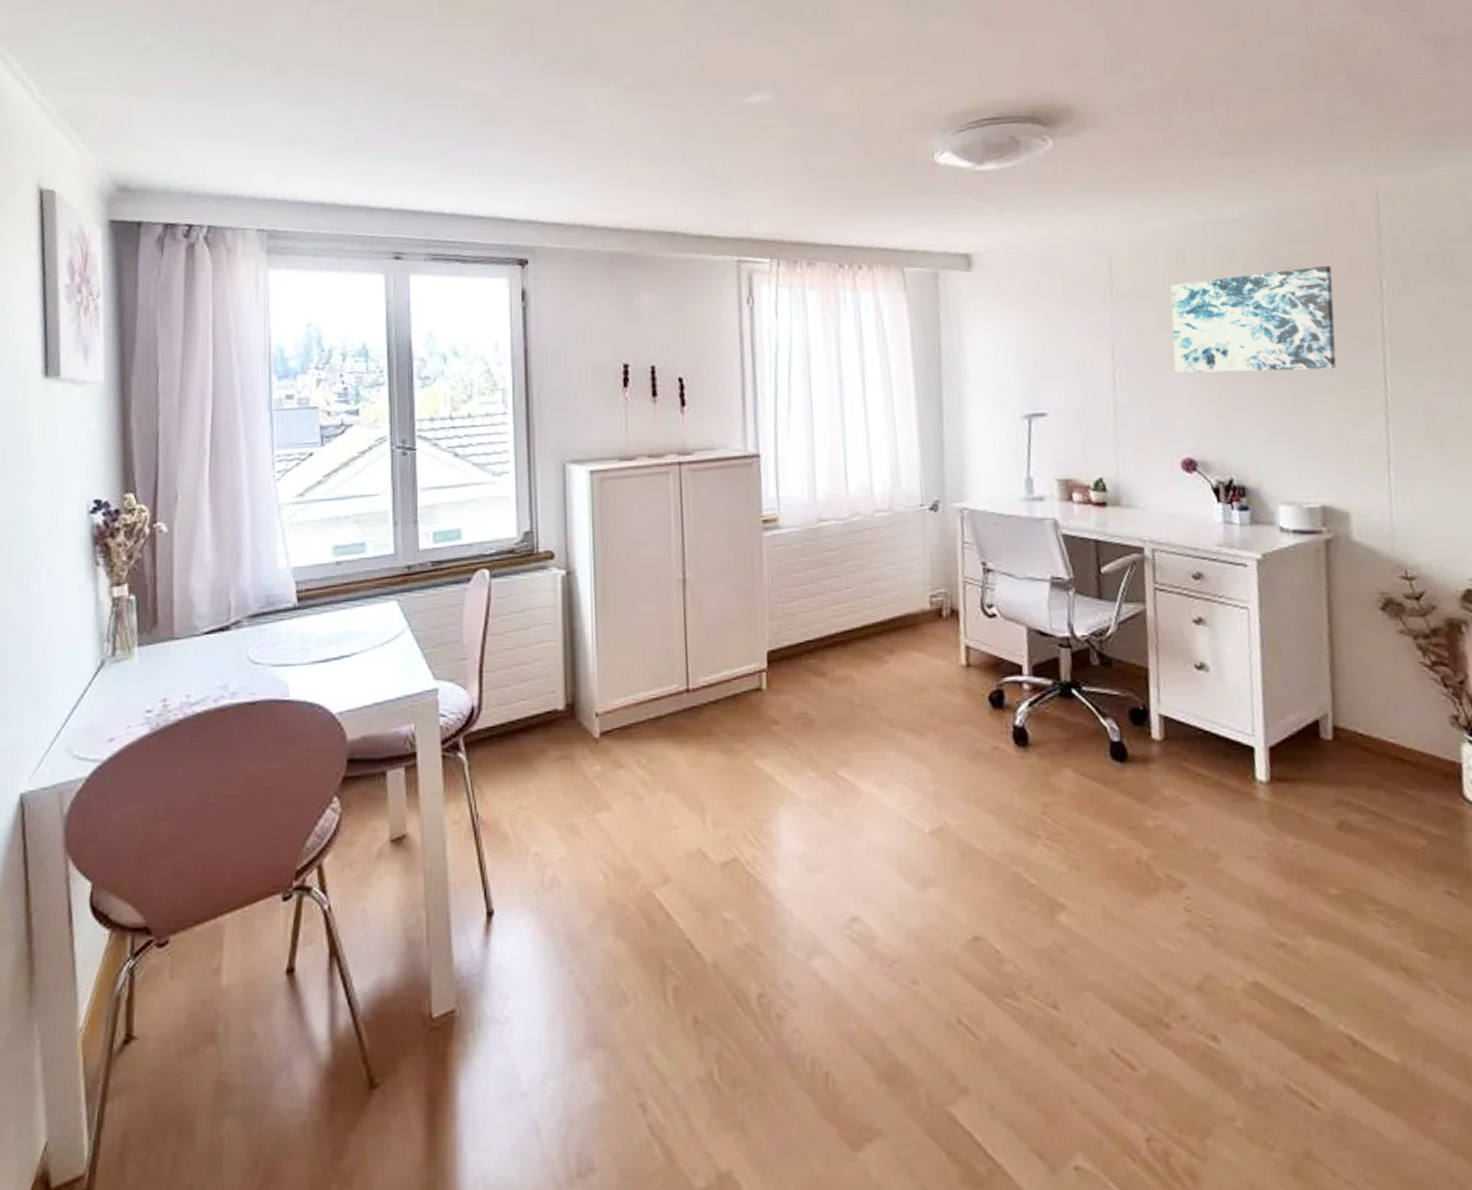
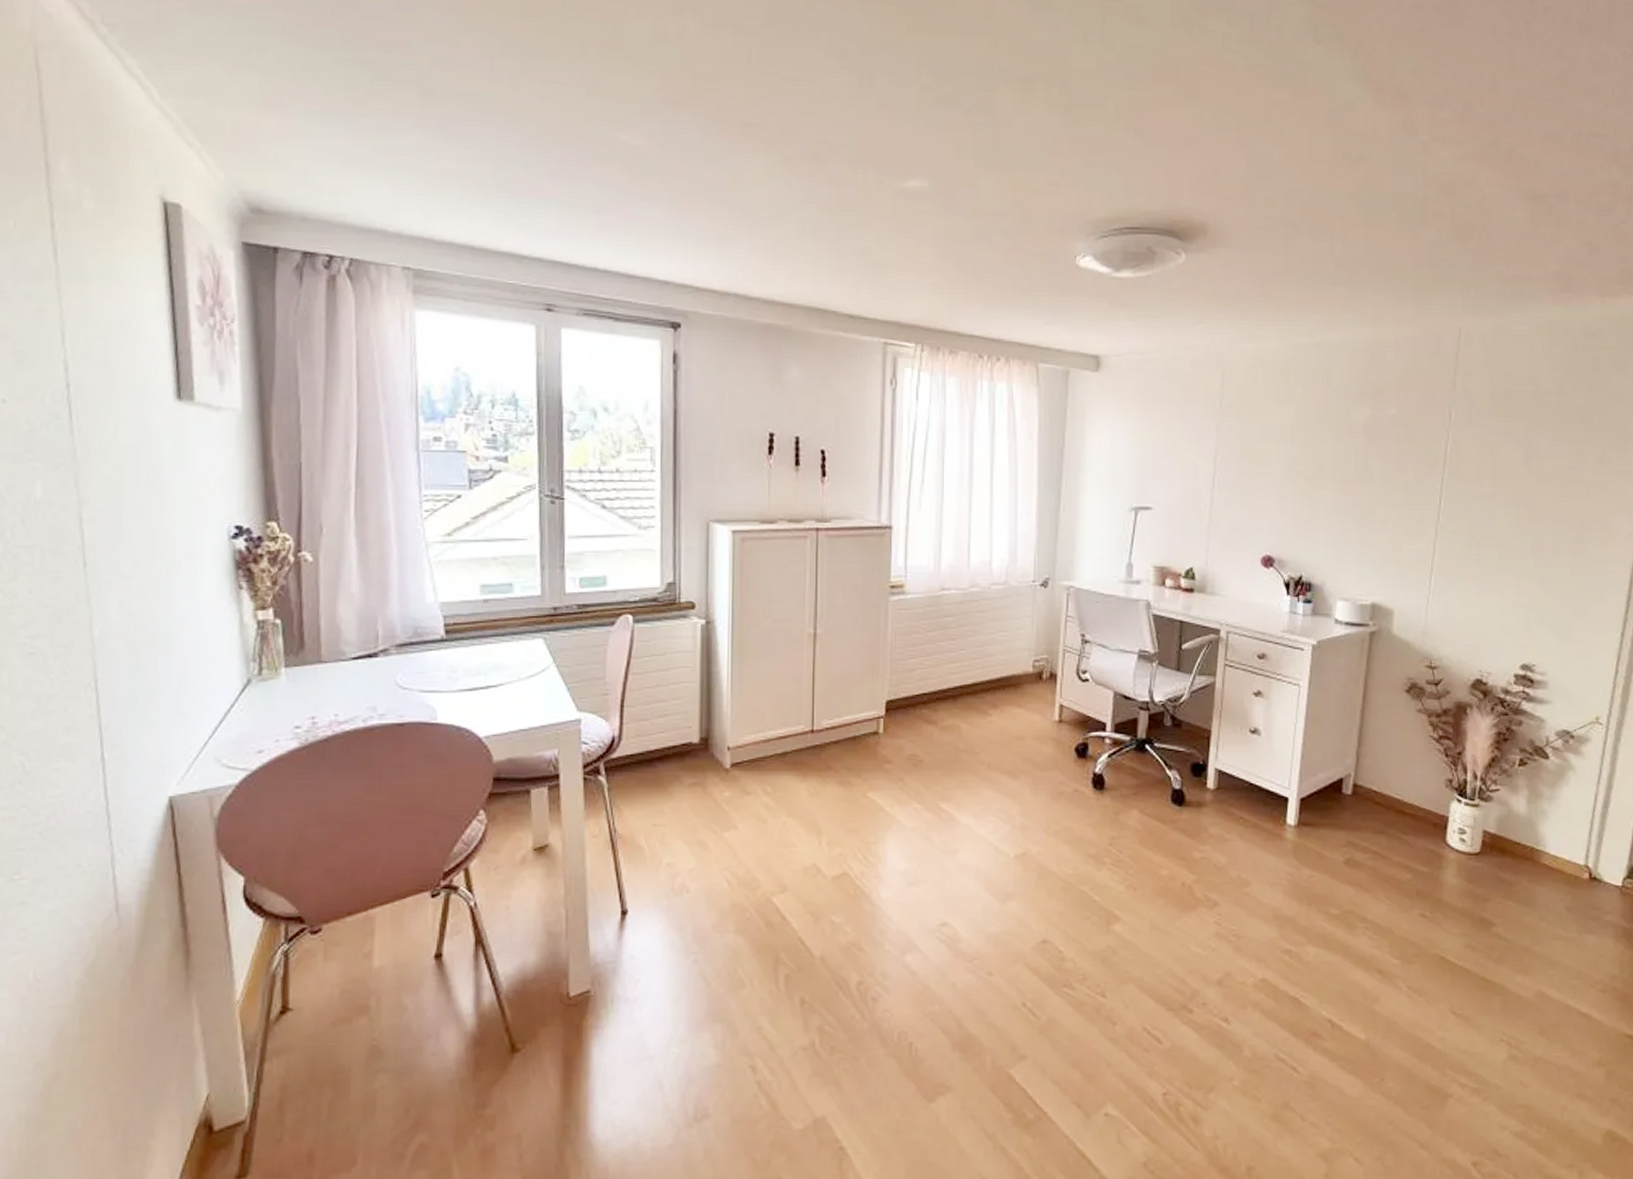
wall art: present [1170,266,1337,373] -> none [1266,394,1411,486]

